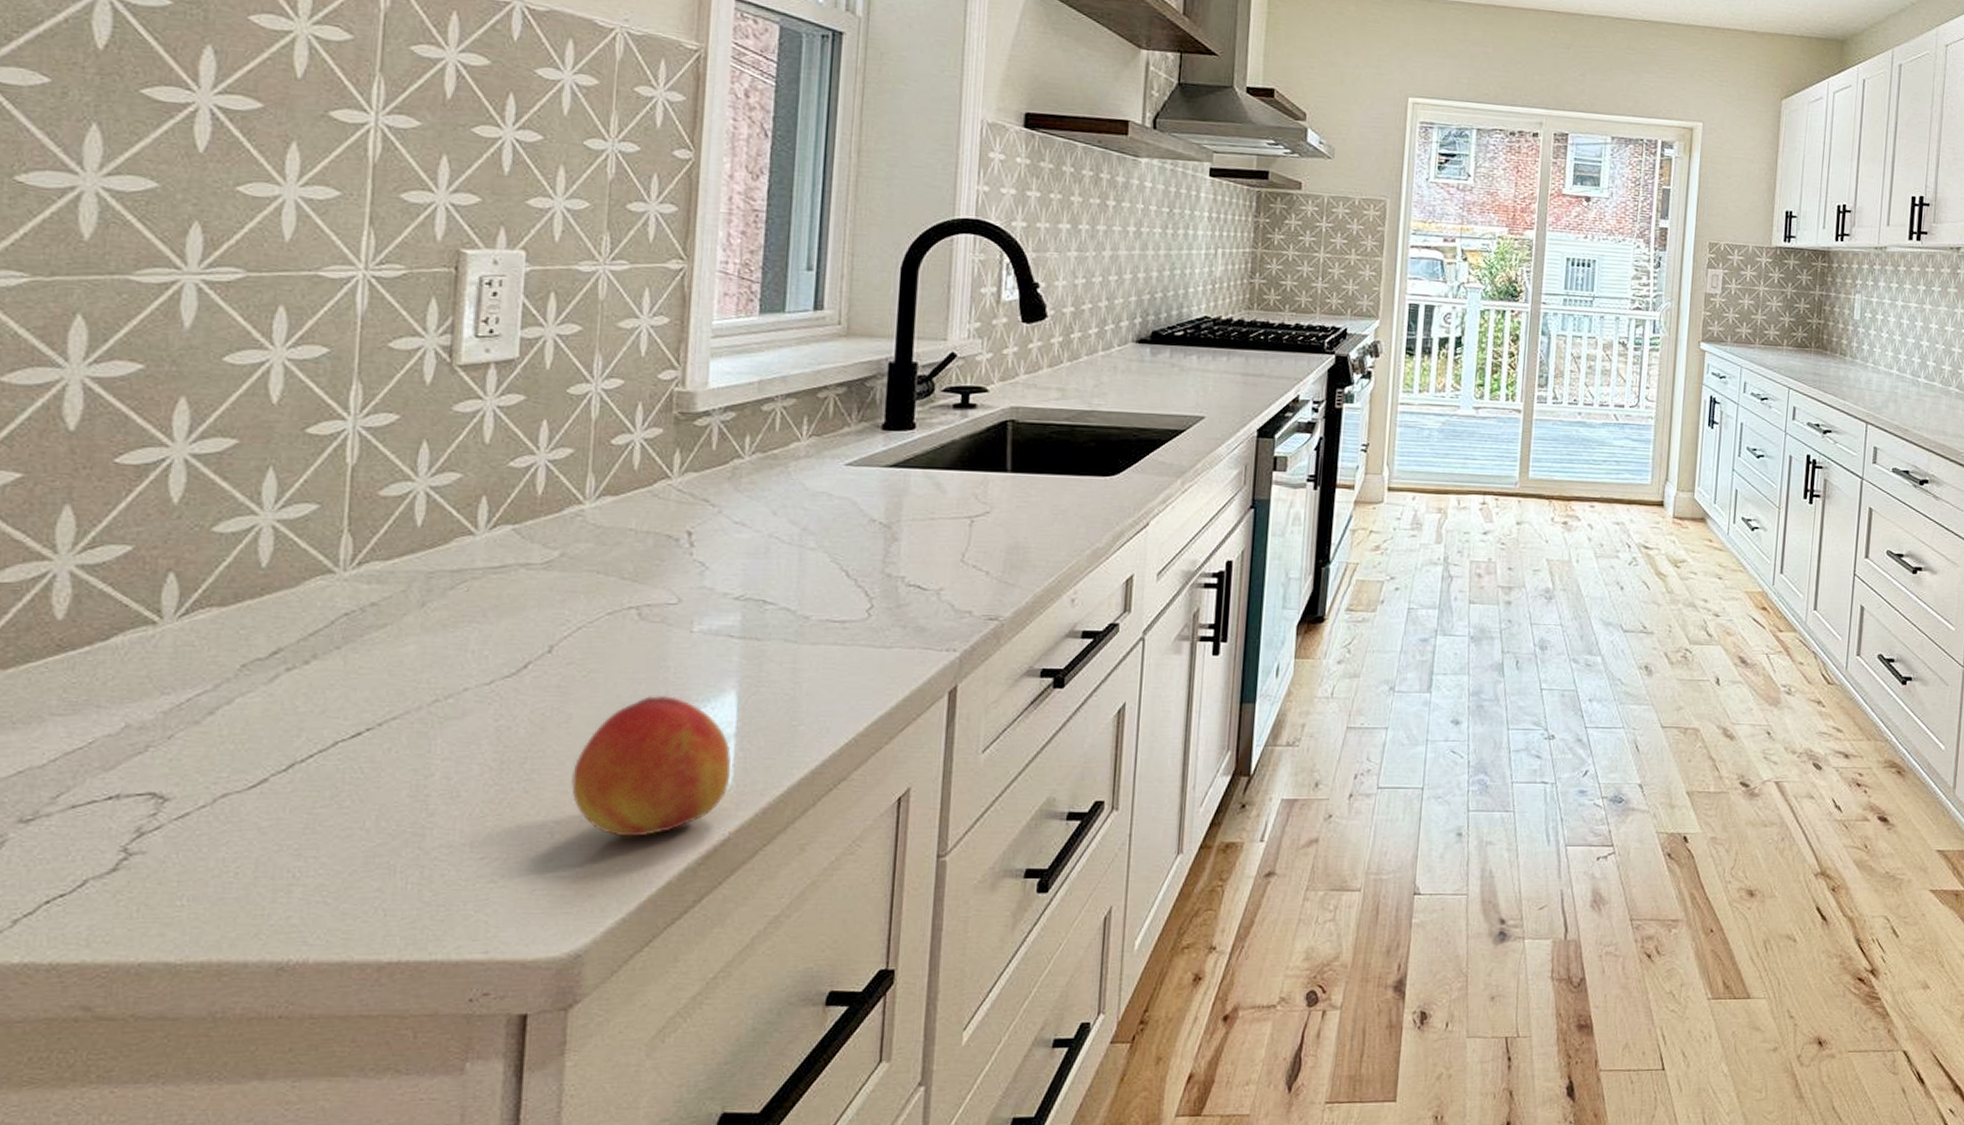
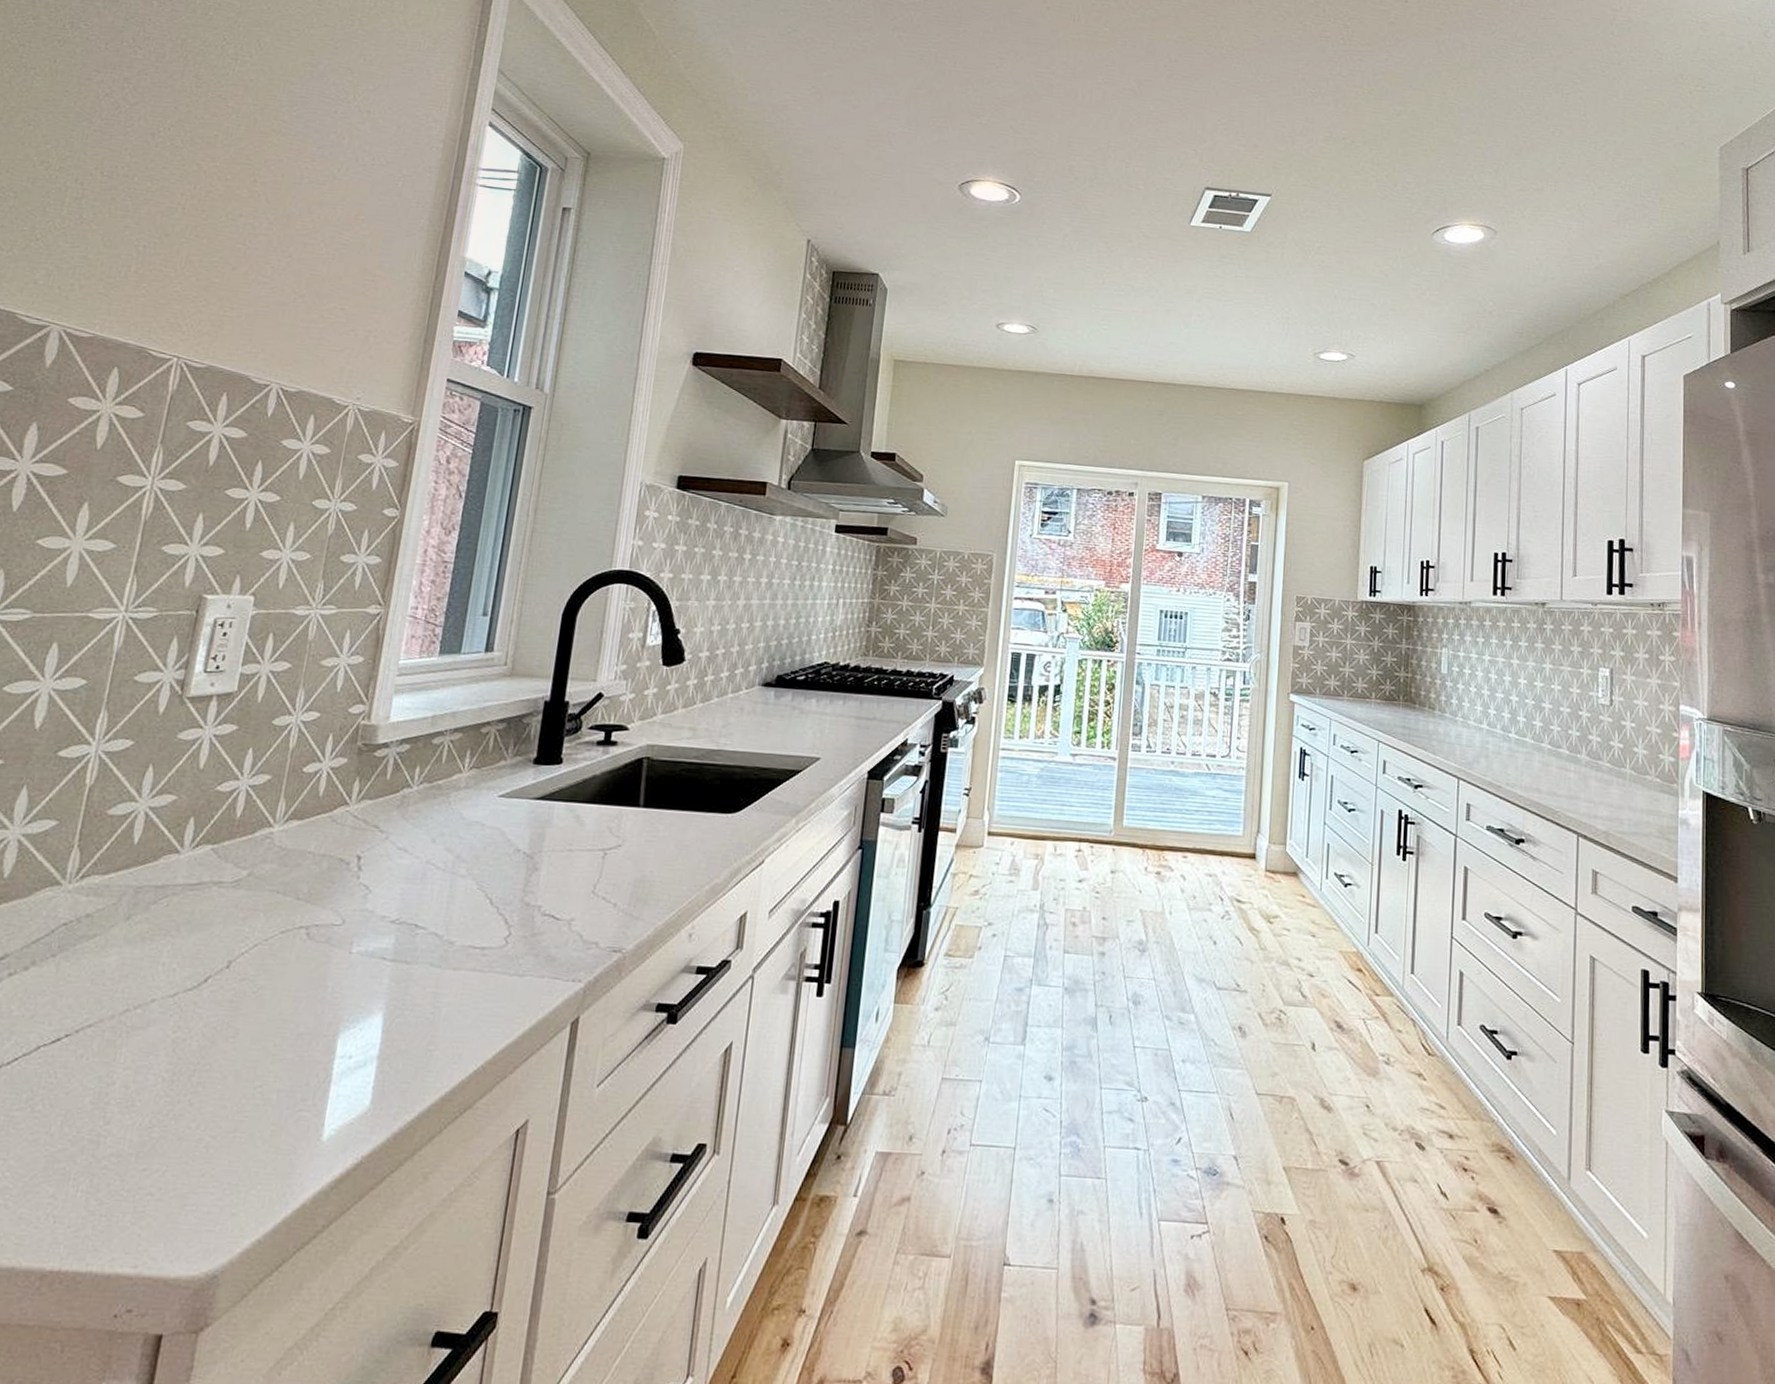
peach: present [571,696,732,837] -> none [230,1014,373,1156]

